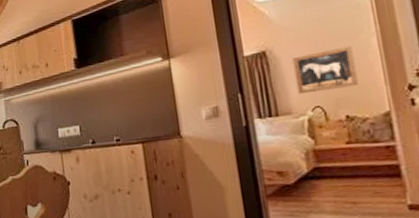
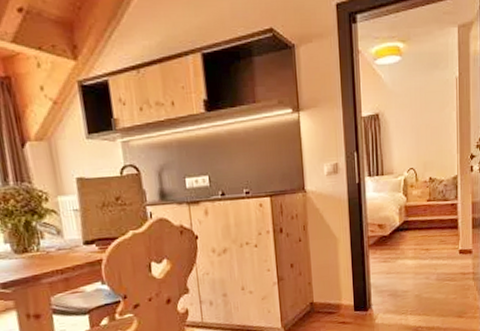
wall art: present [292,45,358,95] -> none [398,116,440,157]

